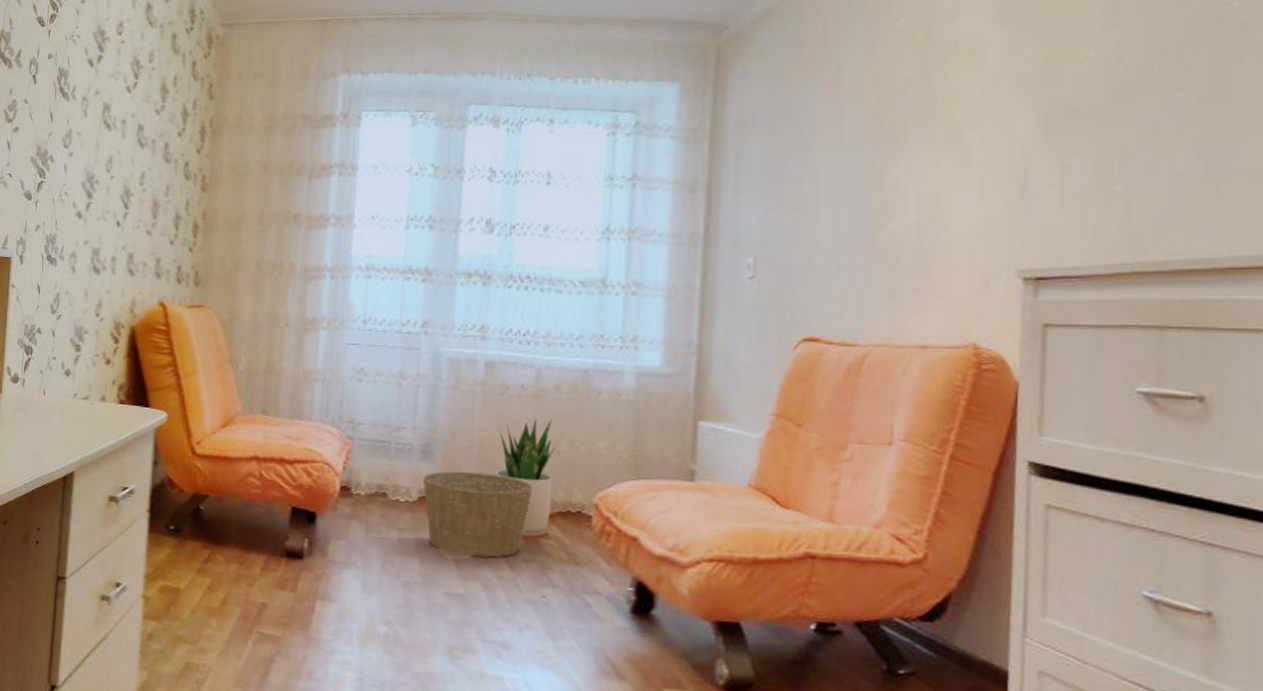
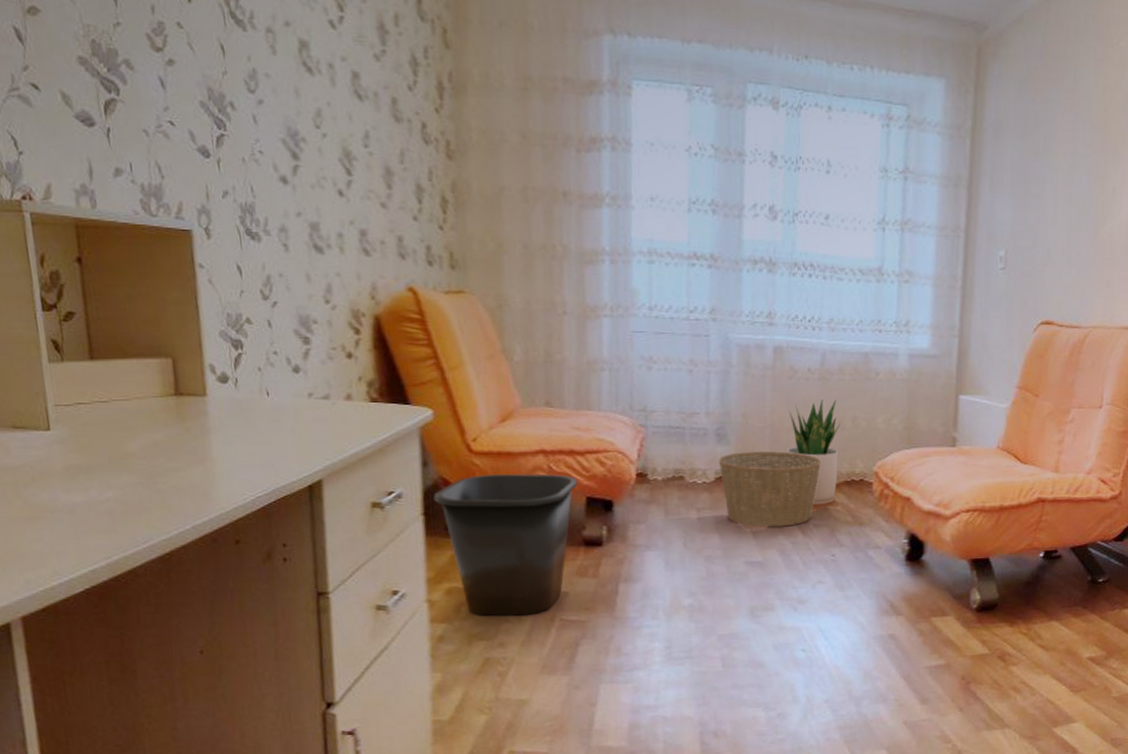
waste bin: none [159,476,285,623] -> present [433,473,578,616]

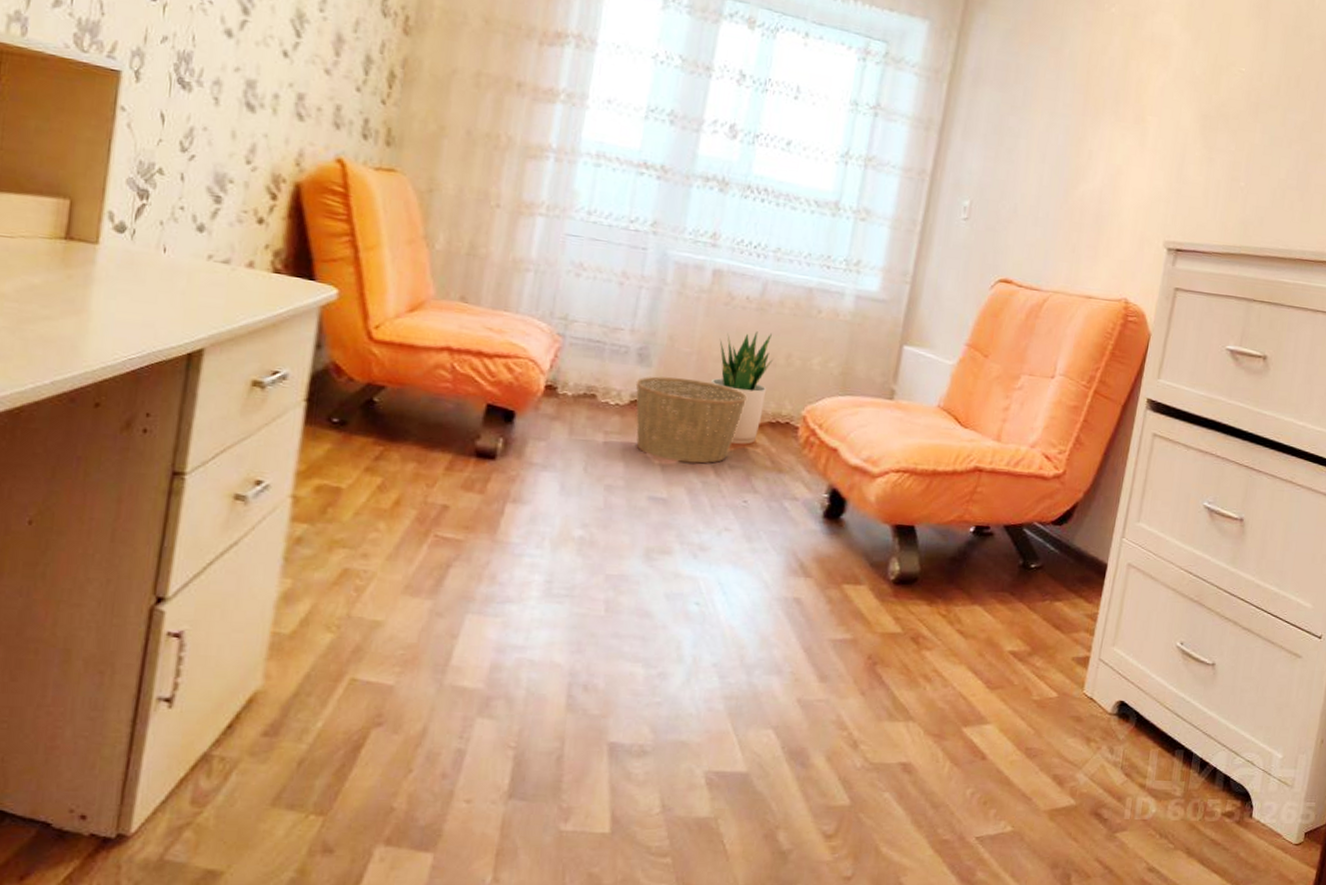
waste bin: present [433,473,578,616] -> none [321,365,481,526]

